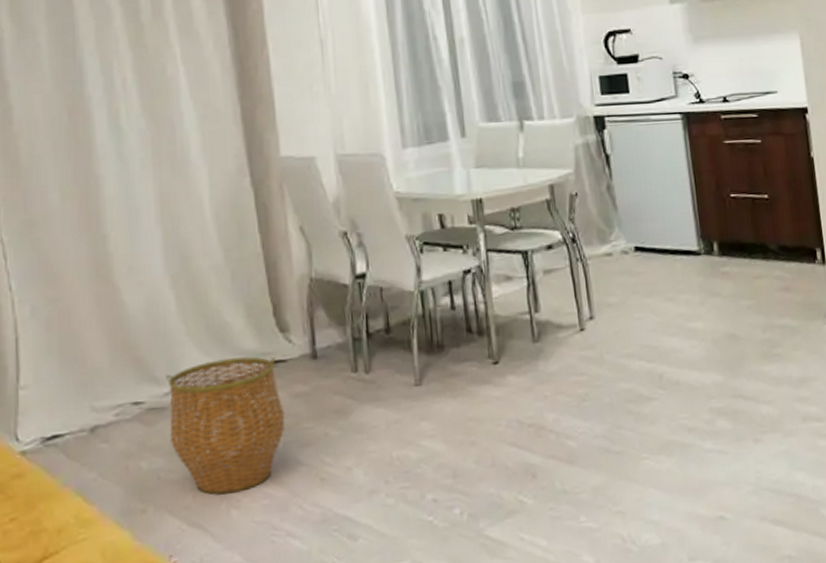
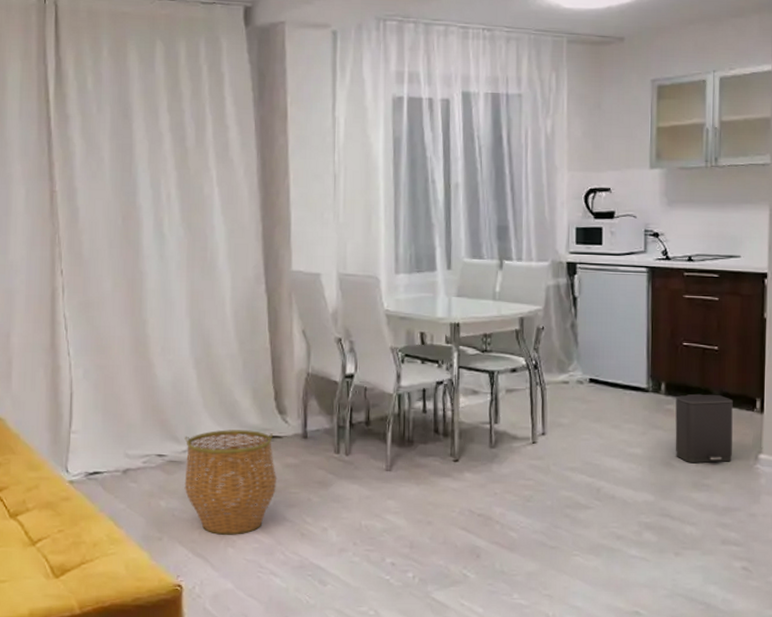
pedal bin: none [731,248,800,332] -> present [675,393,733,464]

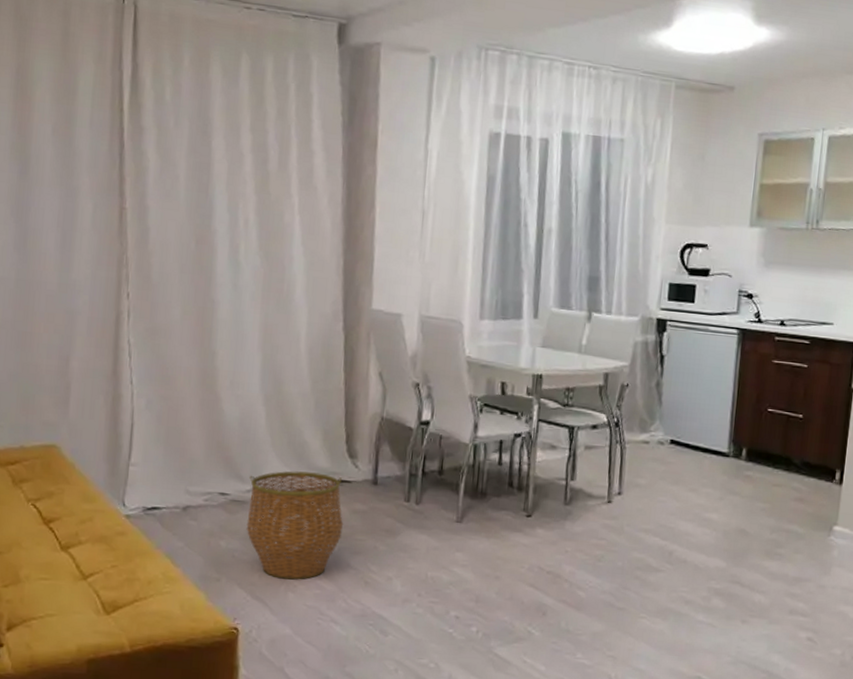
pedal bin: present [675,393,733,464] -> none [750,461,813,533]

